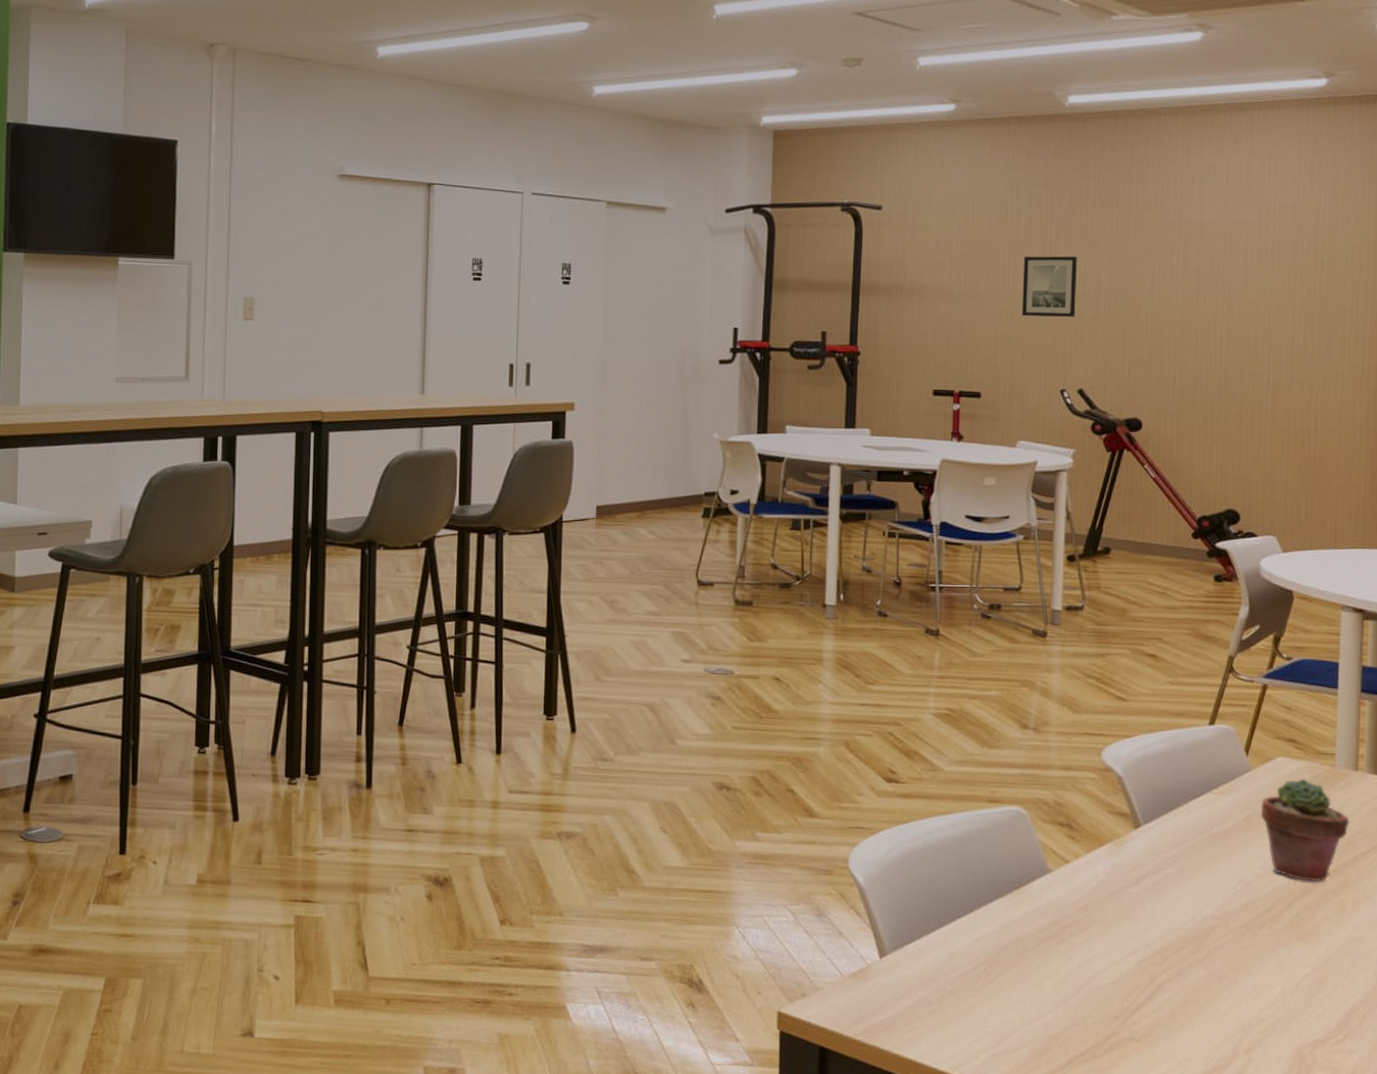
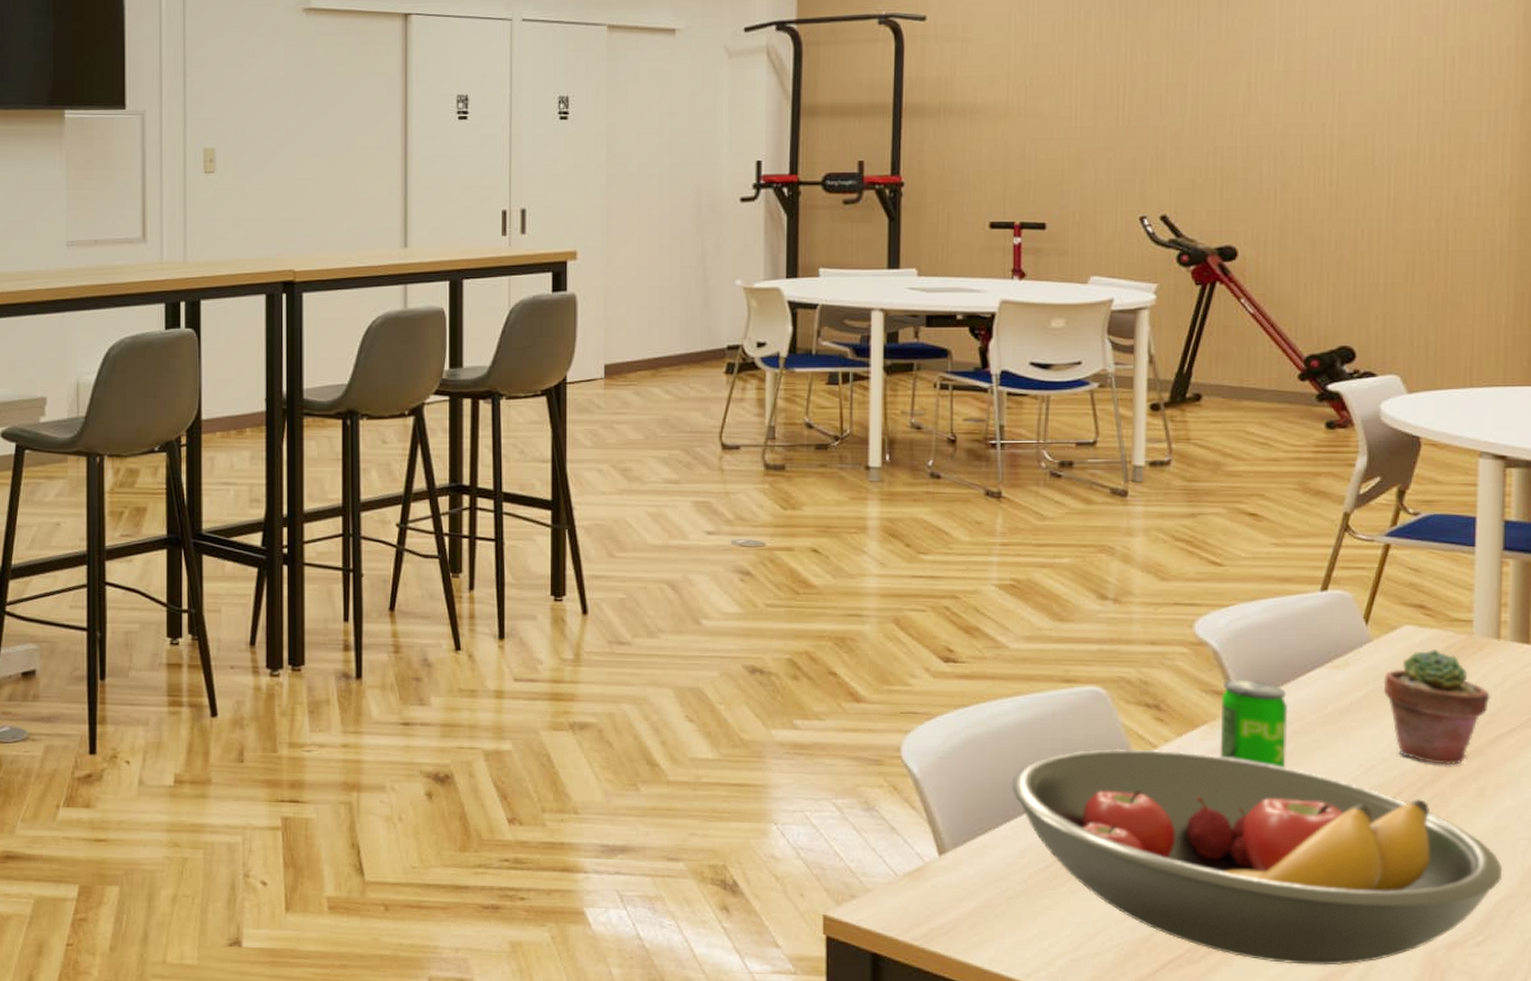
fruit bowl: none [943,863,1359,1061] -> present [1011,748,1503,966]
wall art: present [1021,256,1077,317] -> none [1092,63,1158,134]
beverage can: none [1122,802,1181,882] -> present [1219,679,1288,768]

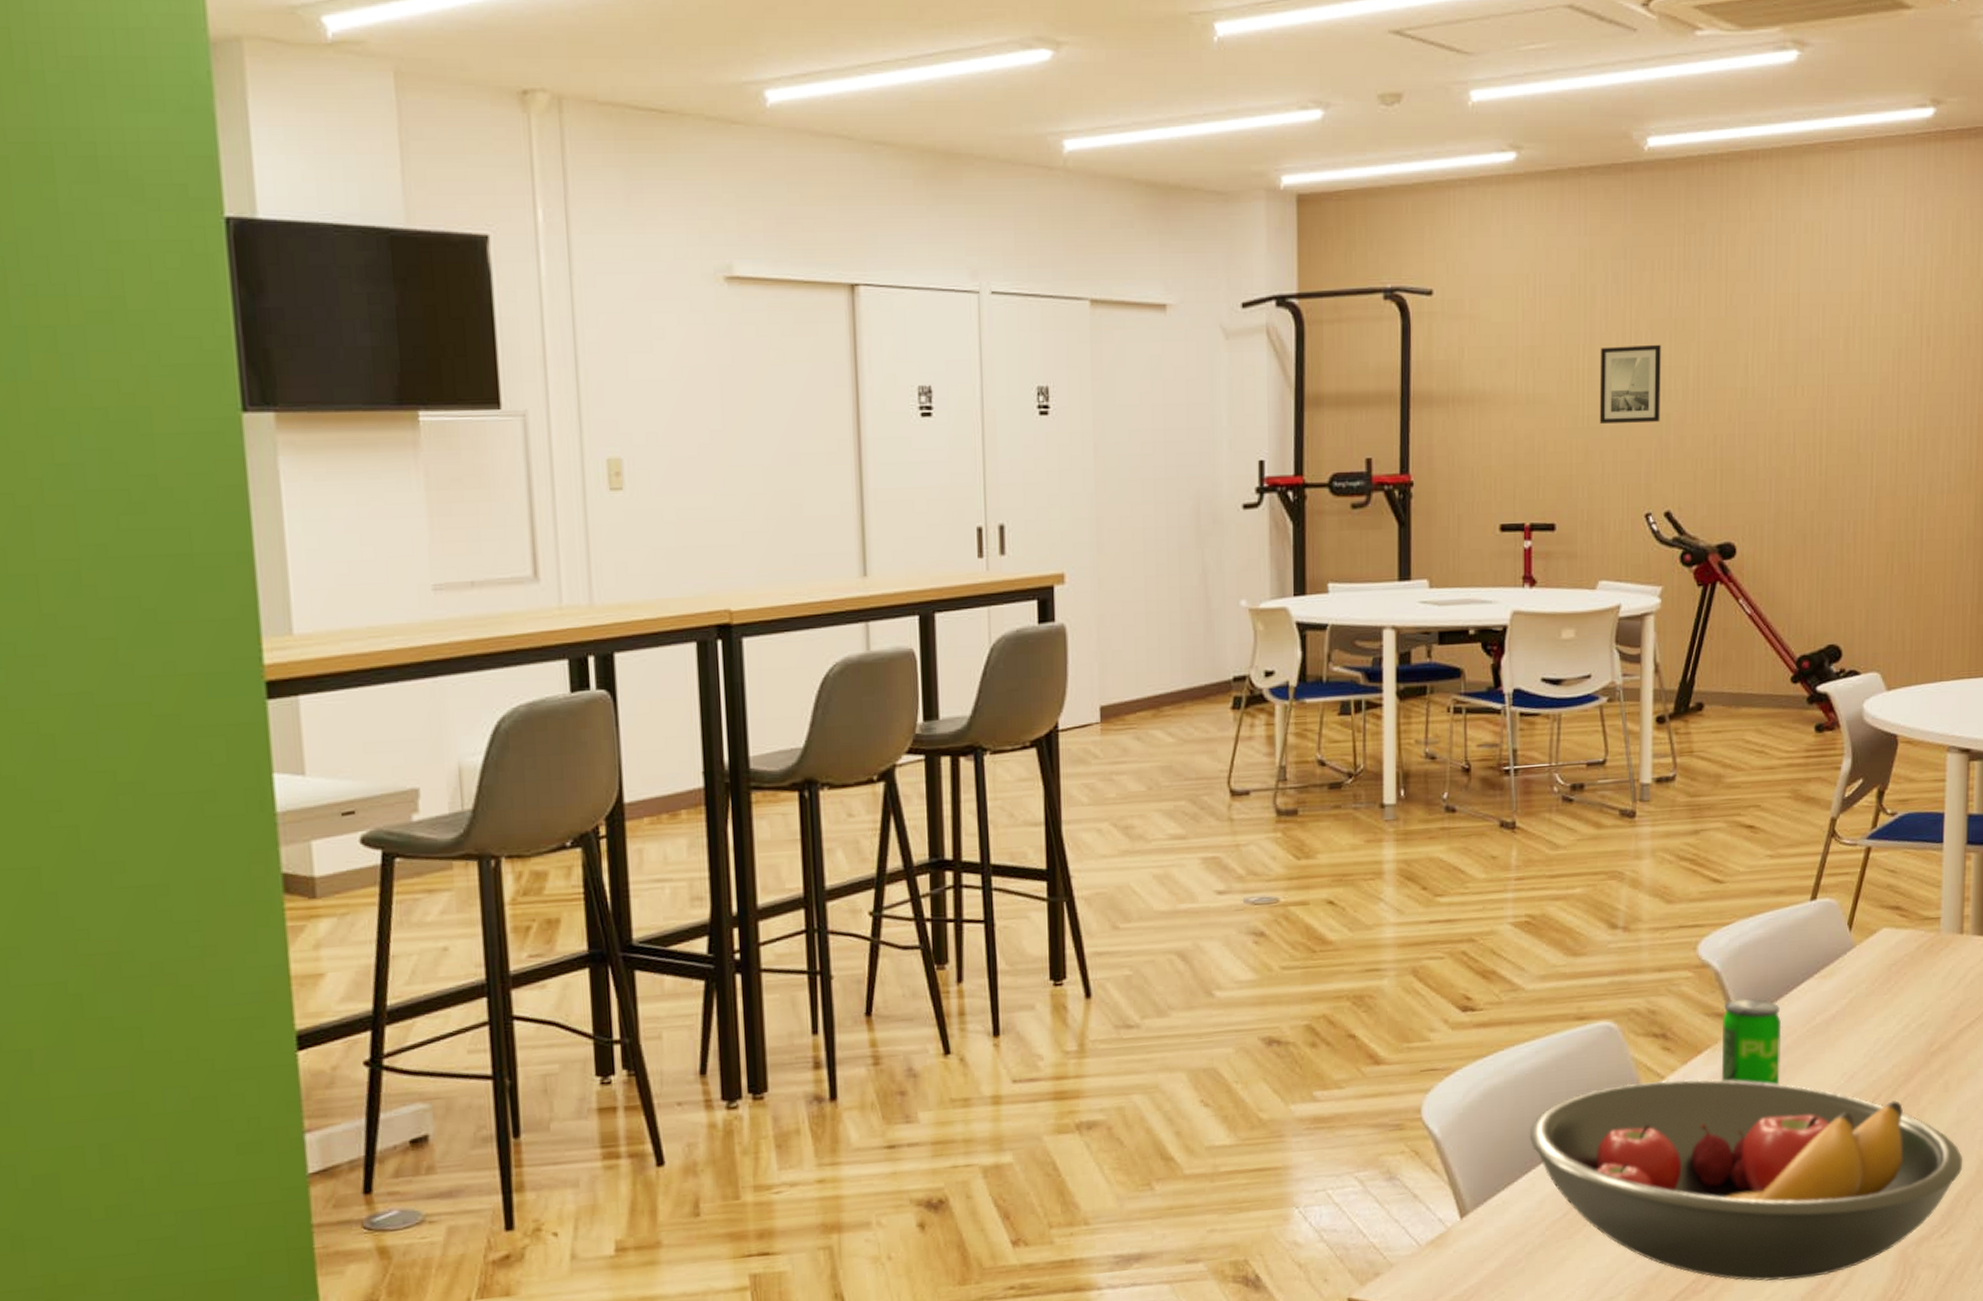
wall art: none [1092,63,1158,134] -> present [1599,344,1661,424]
potted succulent: present [1383,650,1490,766] -> none [1864,950,1954,1065]

